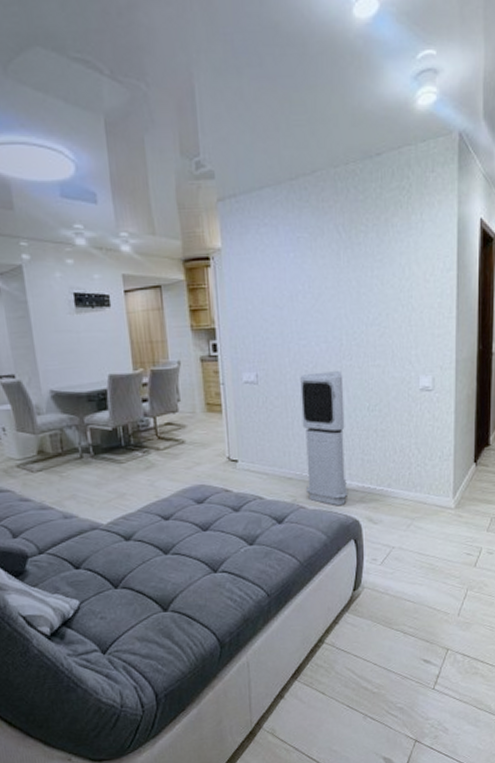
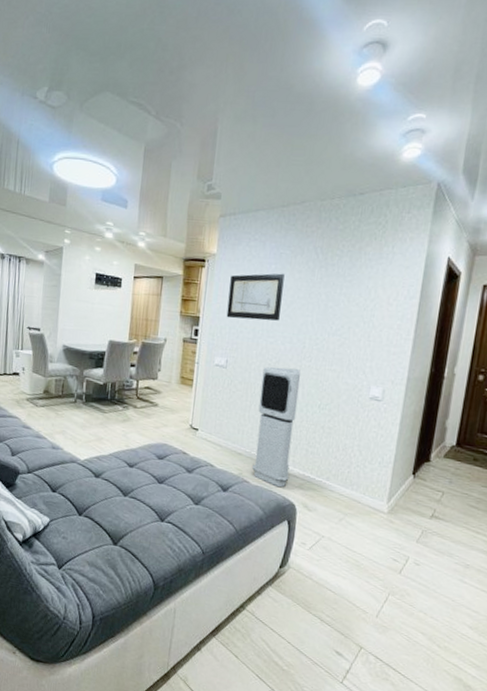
wall art: none [244,261,309,325] -> present [226,273,285,321]

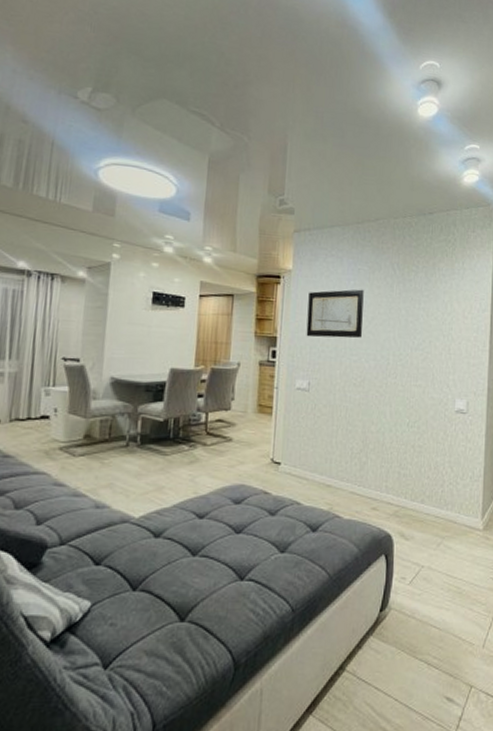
air purifier: present [252,367,301,488] -> none [343,386,388,518]

